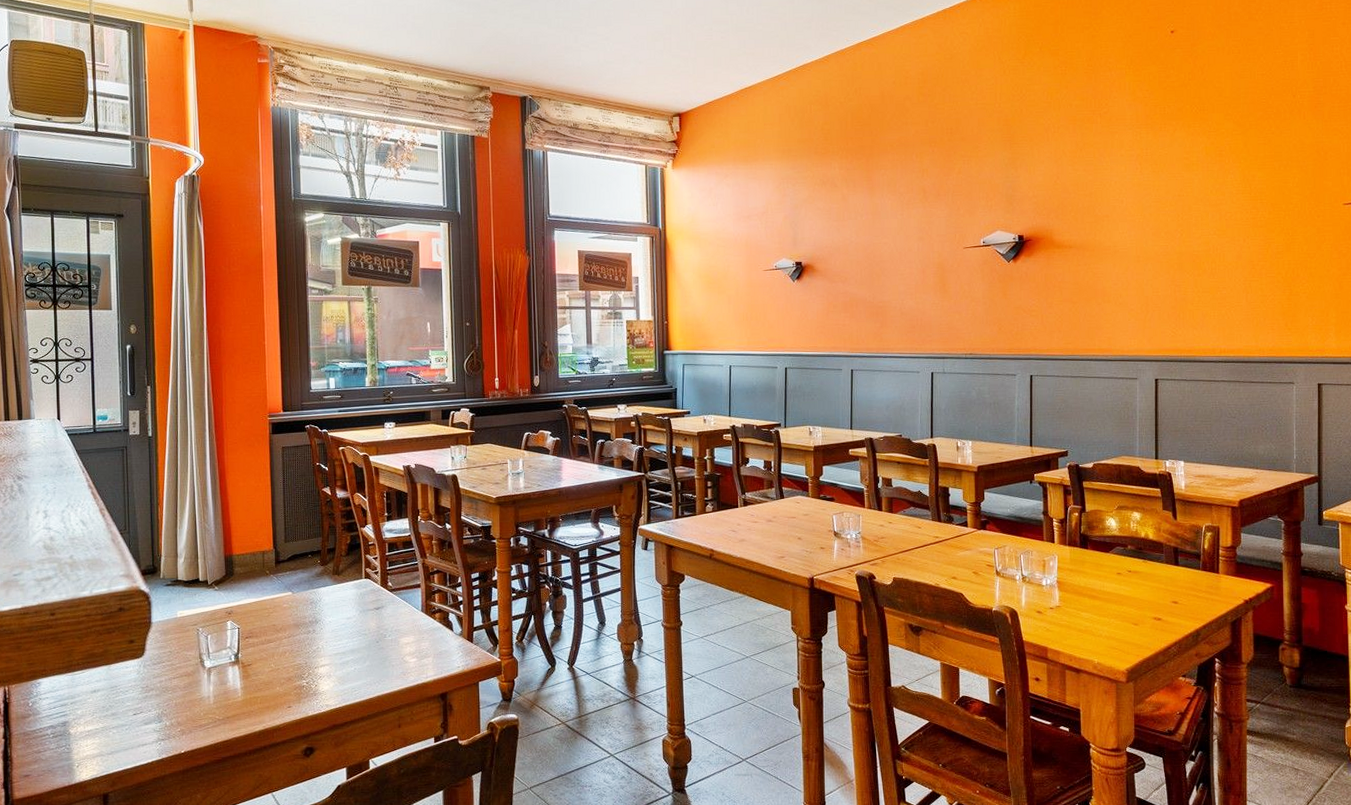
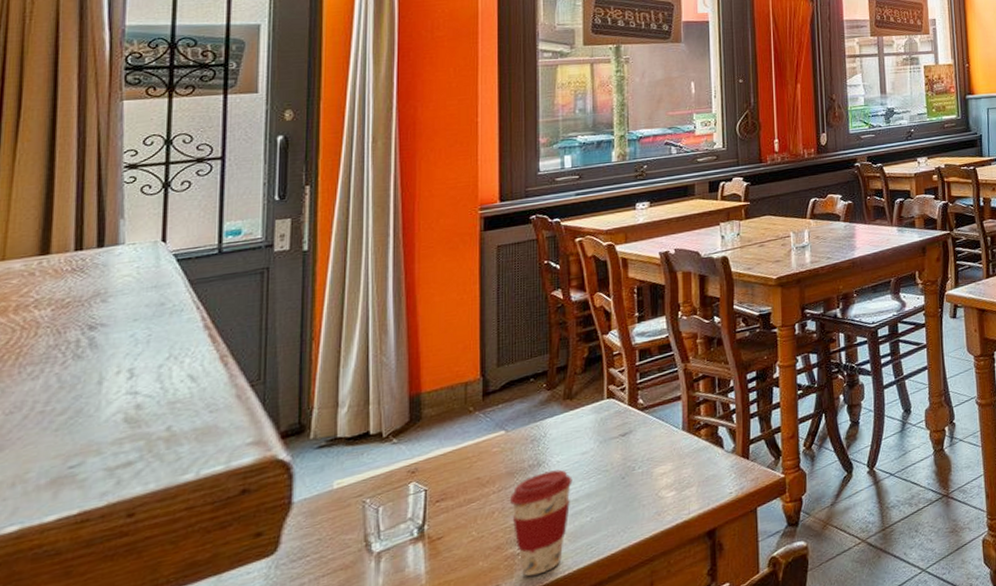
coffee cup: none [296,628,341,704] -> present [509,469,573,577]

